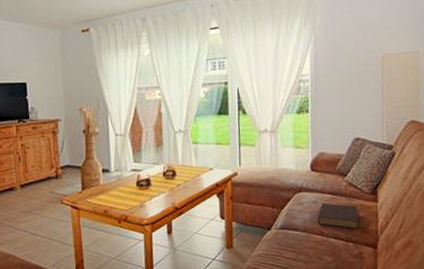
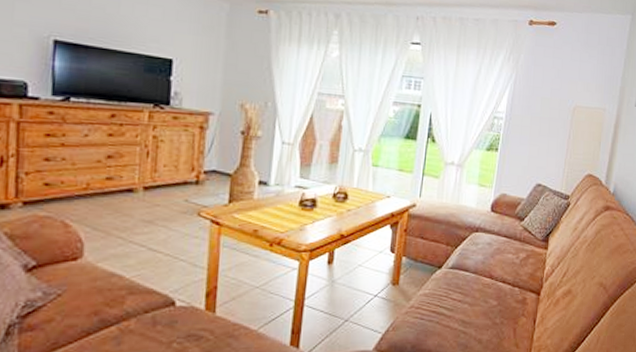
book: present [317,202,359,229] -> none [489,245,528,275]

